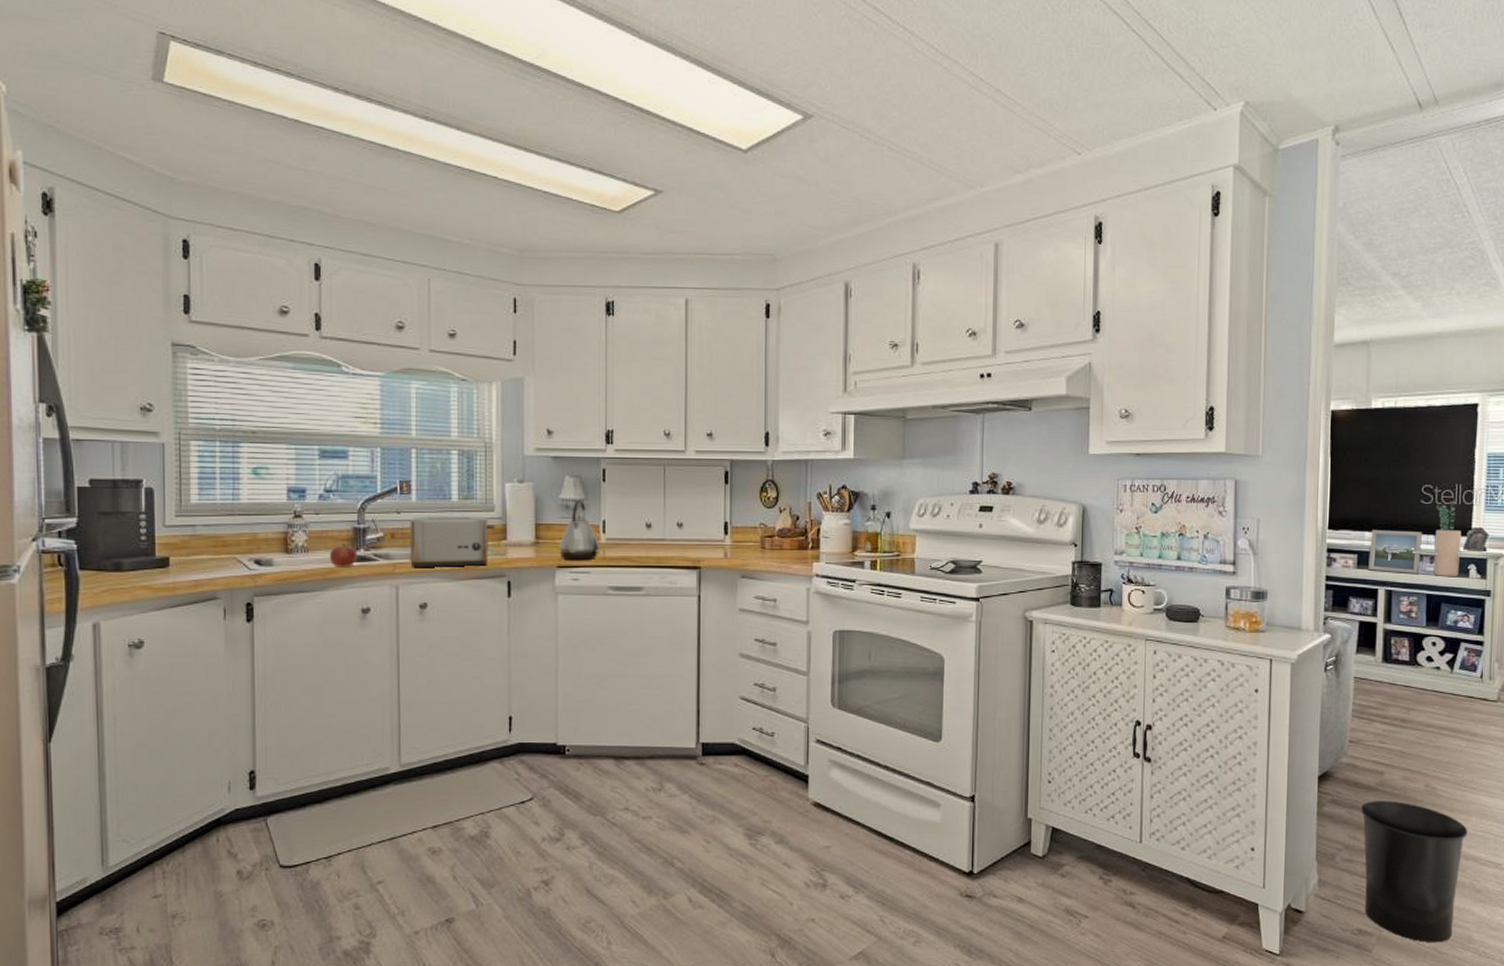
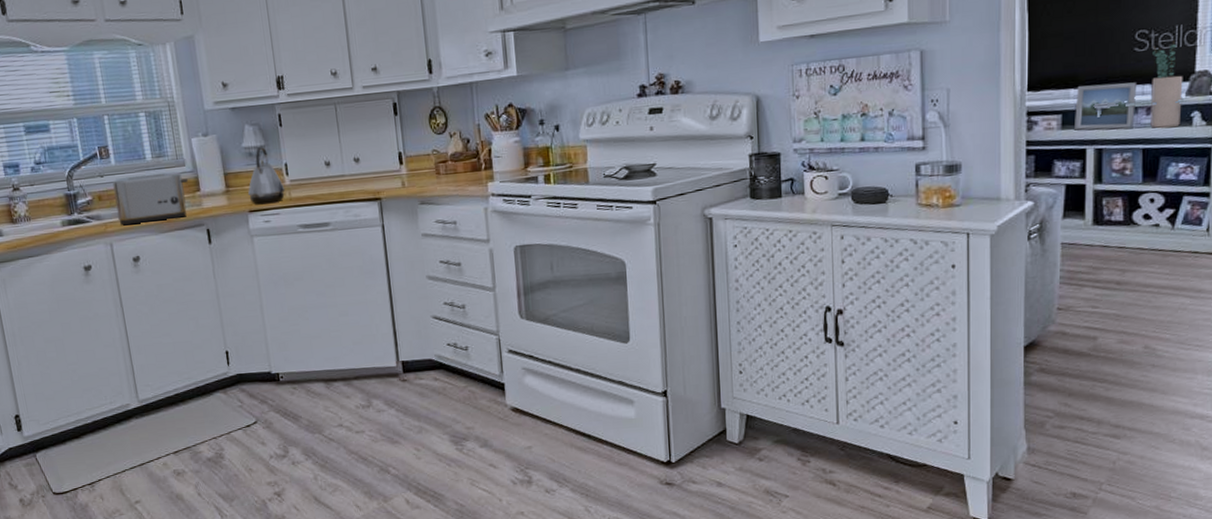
fruit: present [329,544,358,568] -> none [48,210,73,232]
waste bin: present [1360,800,1468,942] -> none [1071,365,1193,502]

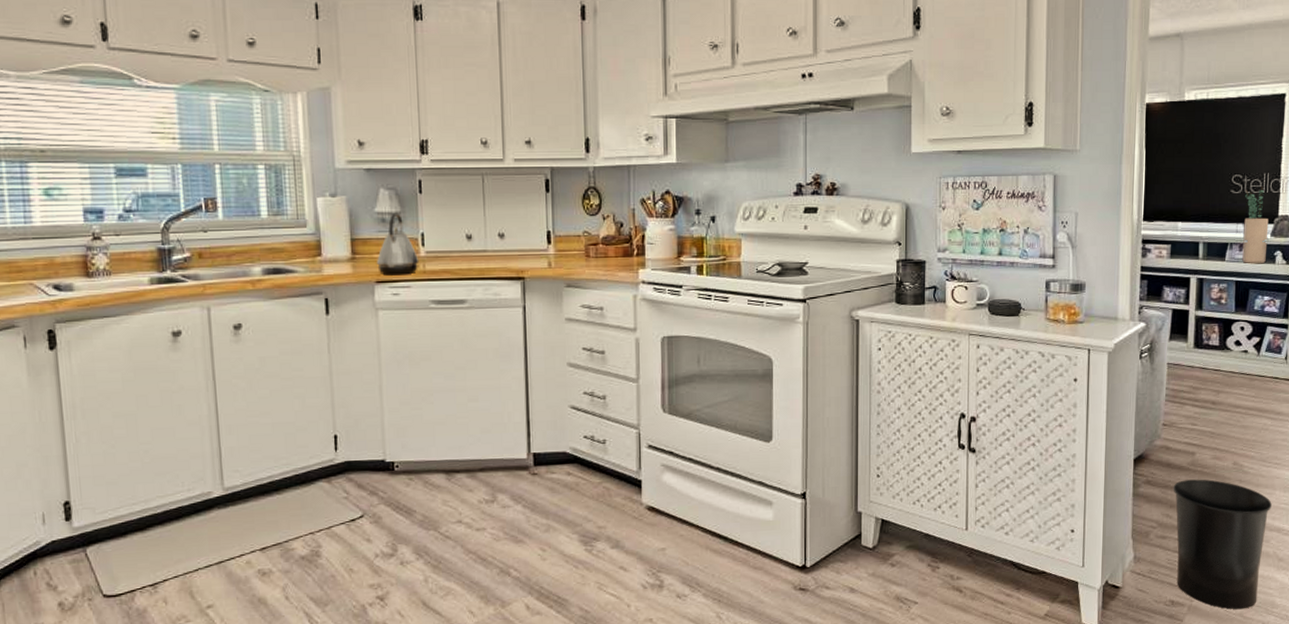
toaster: present [112,171,188,226] -> none [217,232,308,288]
waste bin: none [1071,365,1193,502] -> present [1173,479,1272,609]
picture frame: present [1074,82,1138,131] -> none [1181,220,1233,263]

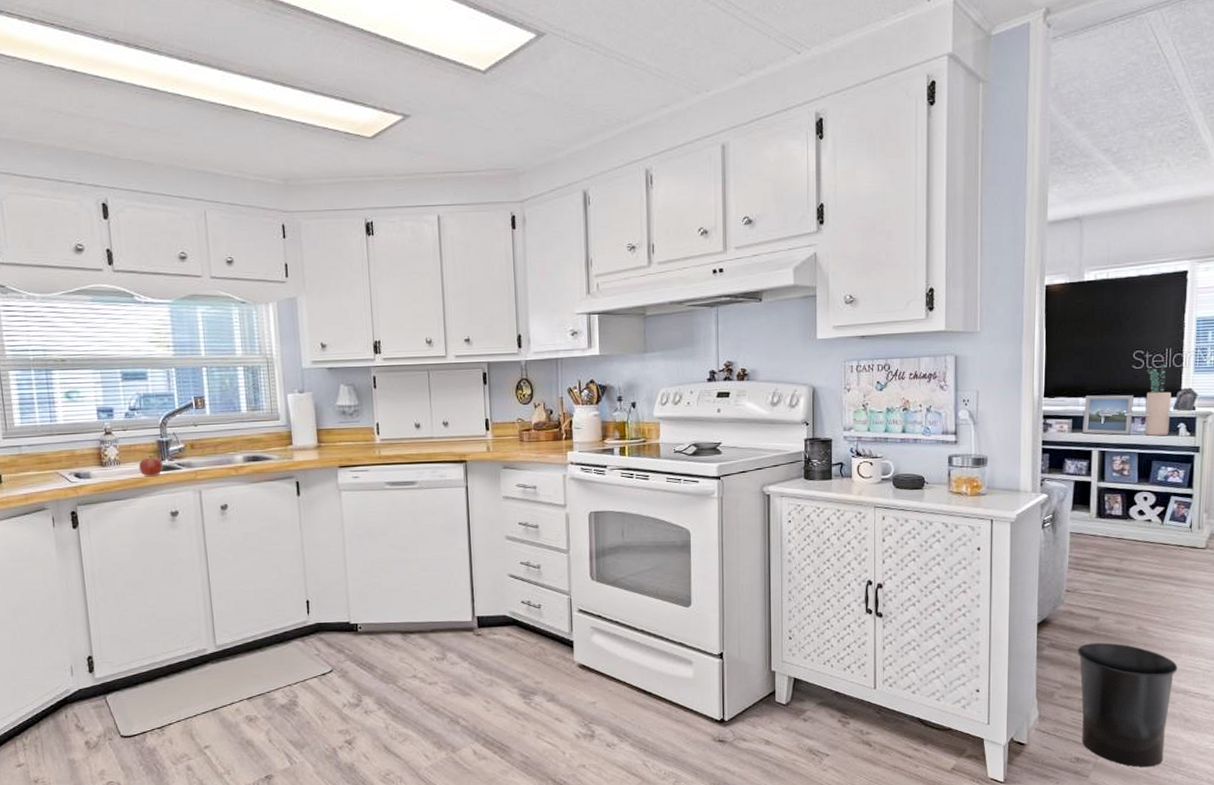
fruit: none [133,266,165,291] -> present [138,456,164,477]
kettle: present [376,212,419,276] -> none [338,405,375,461]
picture frame: none [1181,220,1233,263] -> present [1082,395,1135,436]

